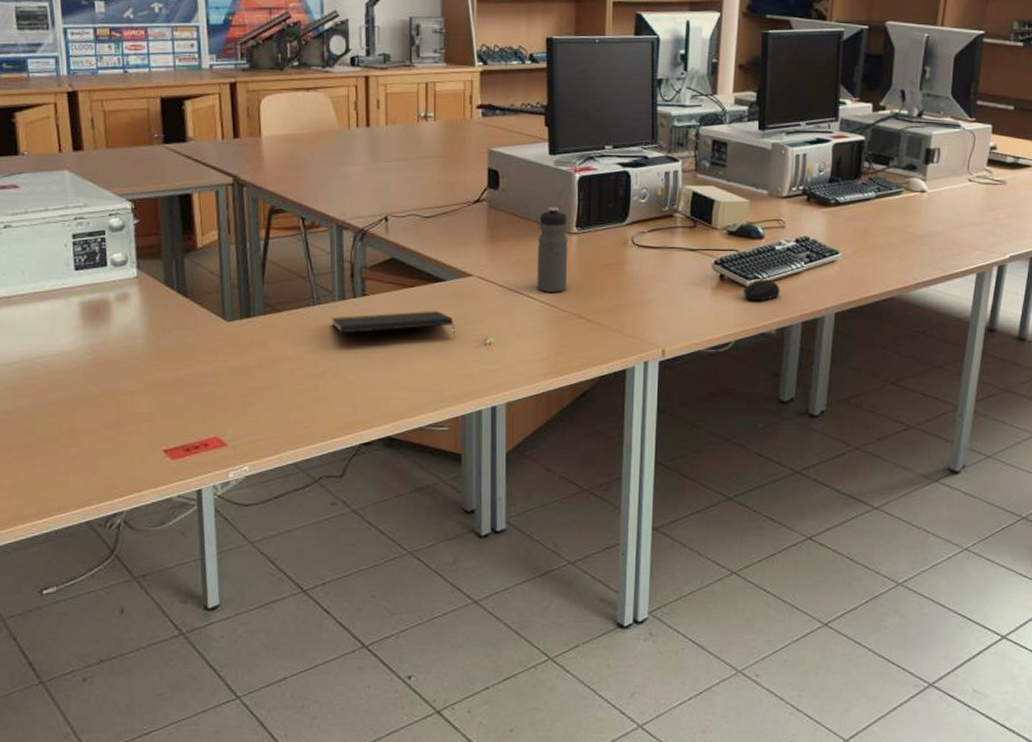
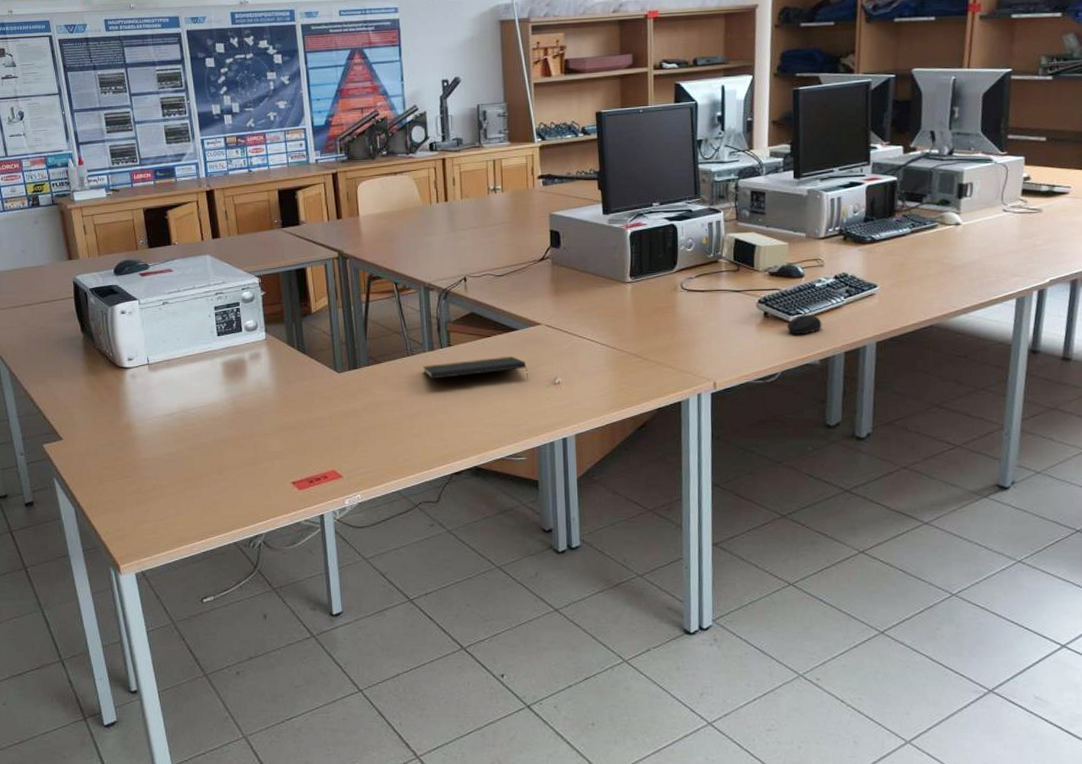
water bottle: present [537,207,568,292] -> none [596,260,625,336]

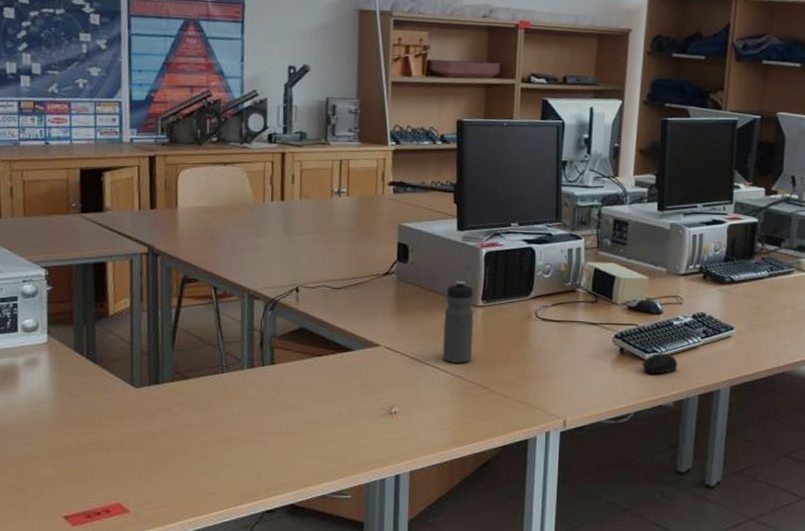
notepad: present [422,355,529,380] -> none [239,379,362,407]
water bottle: none [596,260,625,336] -> present [443,280,474,363]

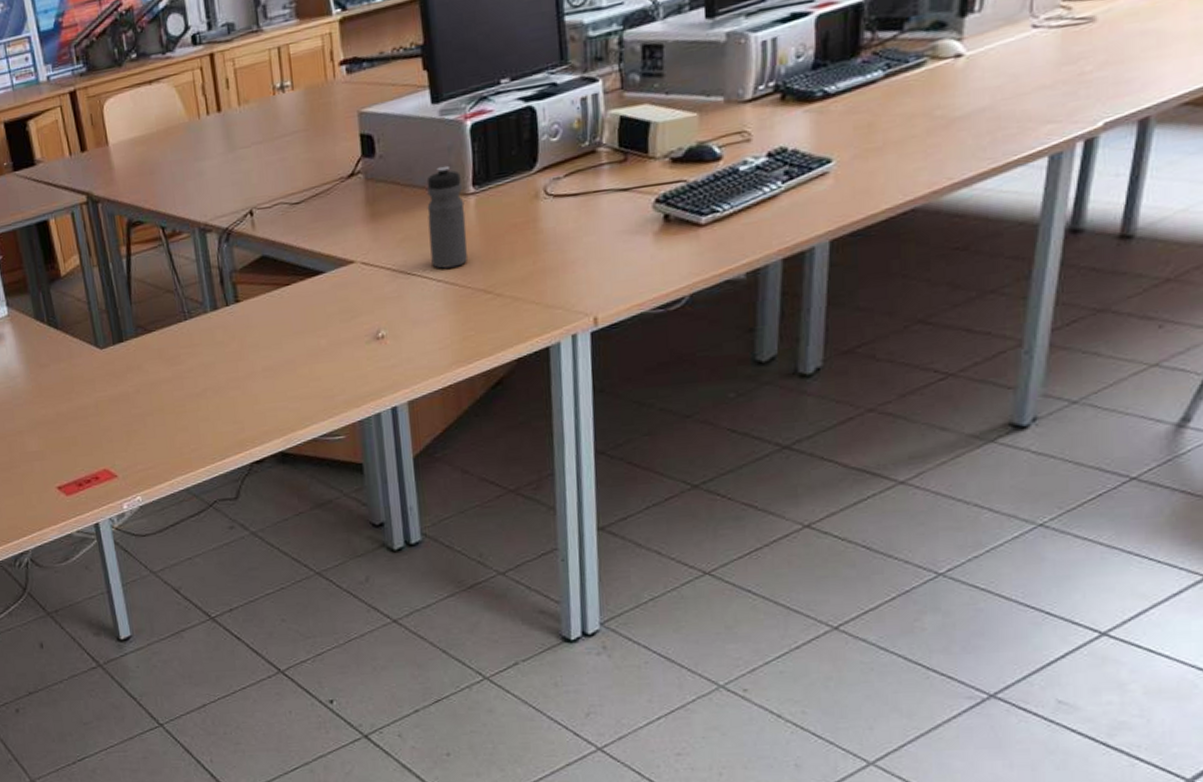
computer mouse: present [643,353,678,374] -> none [698,211,749,242]

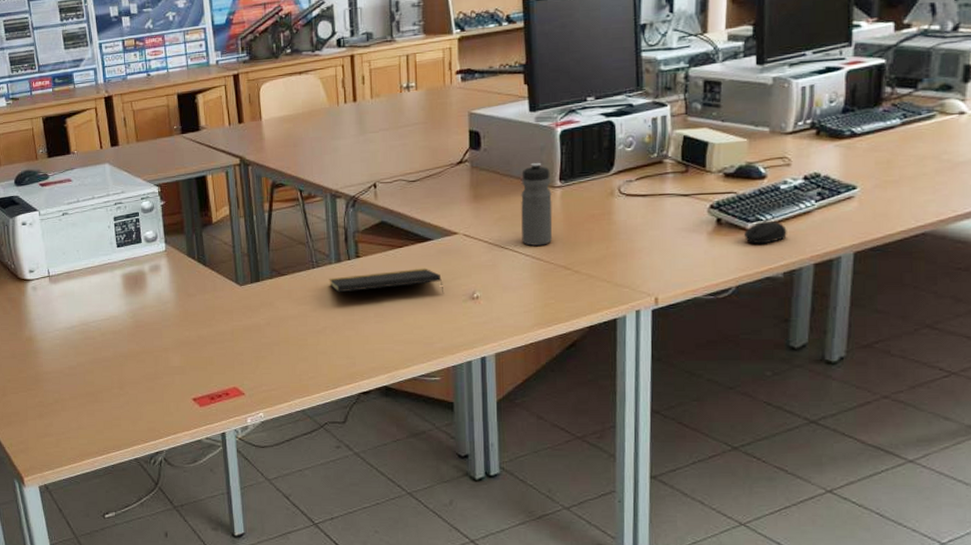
notepad: none [205,307,344,347] -> present [329,268,445,294]
computer mouse: none [698,211,749,242] -> present [744,220,787,245]

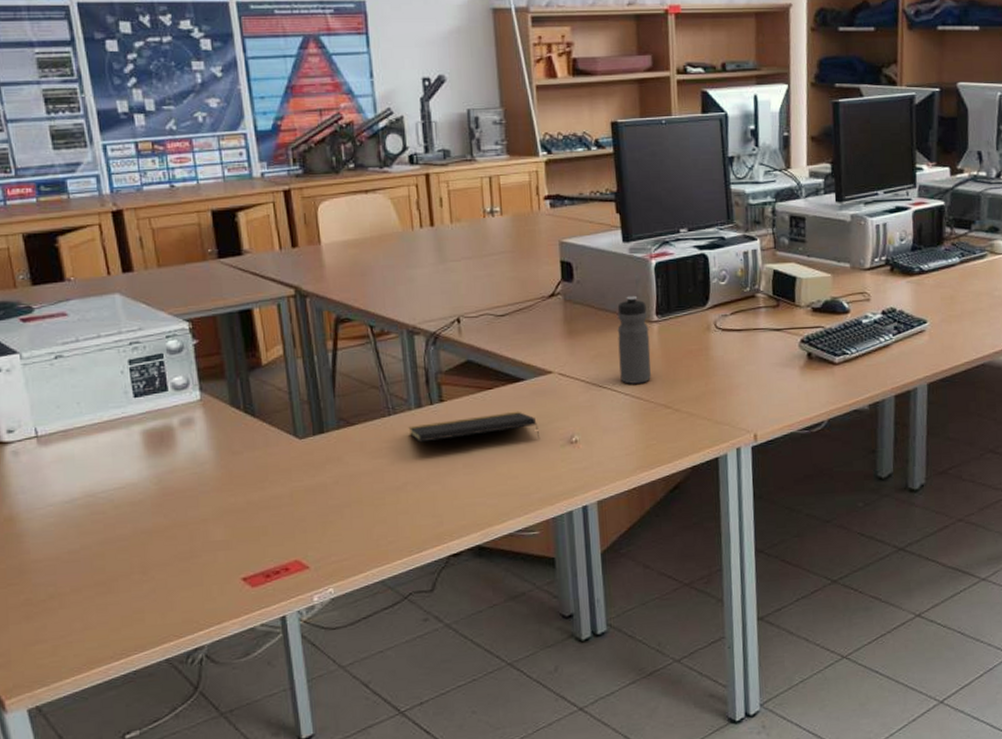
computer mouse: present [744,220,787,245] -> none [833,354,870,378]

